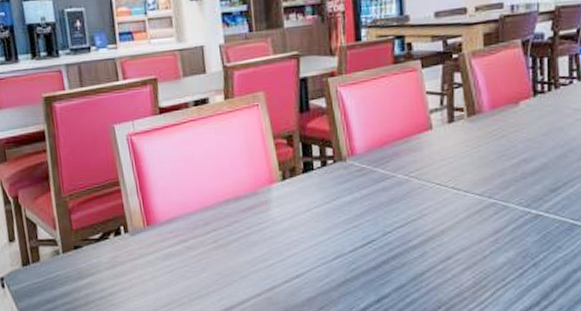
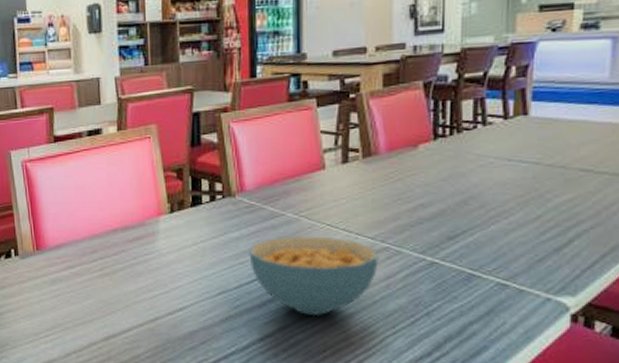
cereal bowl: none [362,195,487,275] -> present [249,235,379,316]

